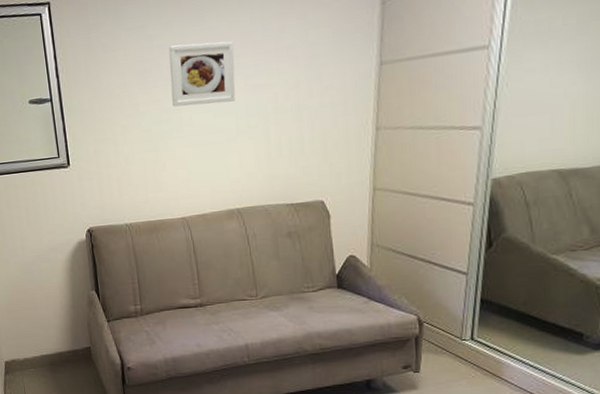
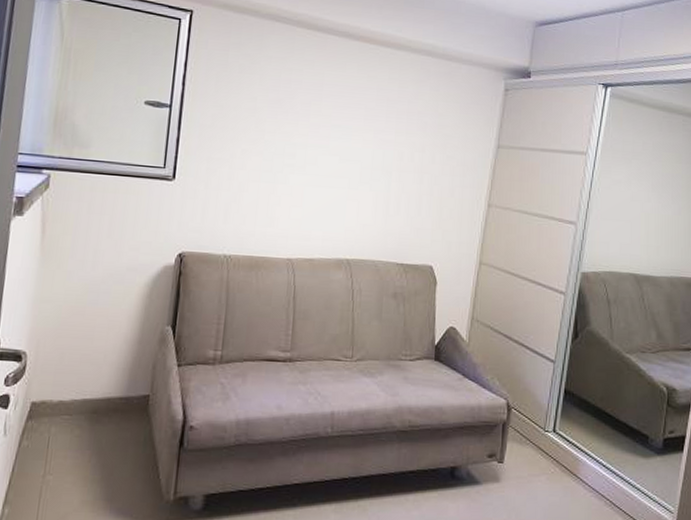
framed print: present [168,41,236,107] -> none [300,84,370,151]

